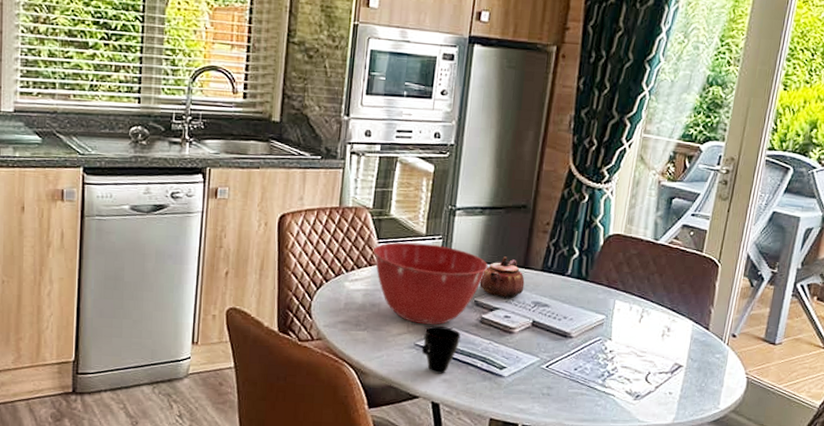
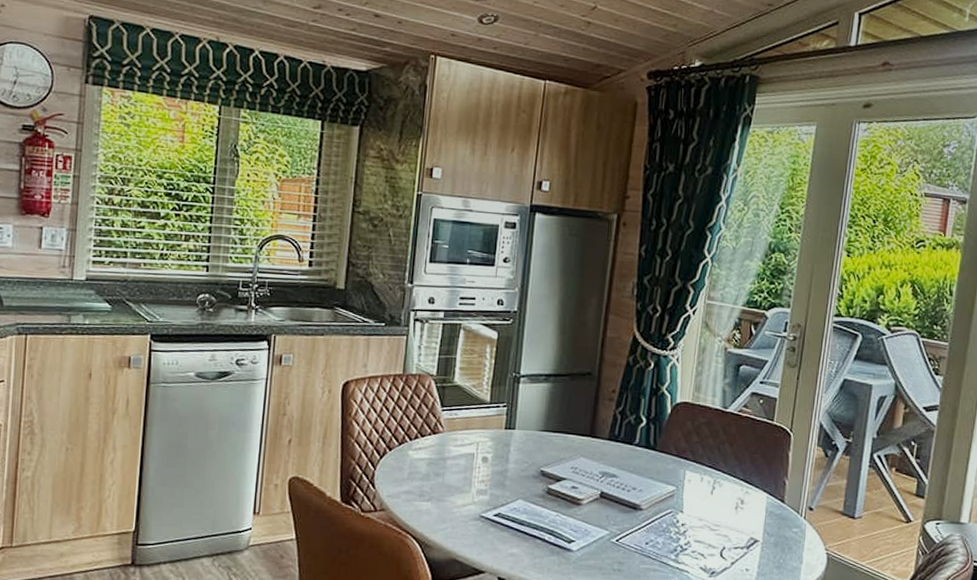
mixing bowl: present [373,242,488,325] -> none [437,409,554,496]
cup: present [421,325,461,374] -> none [487,496,527,548]
teapot: present [479,256,525,299] -> none [545,425,592,469]

